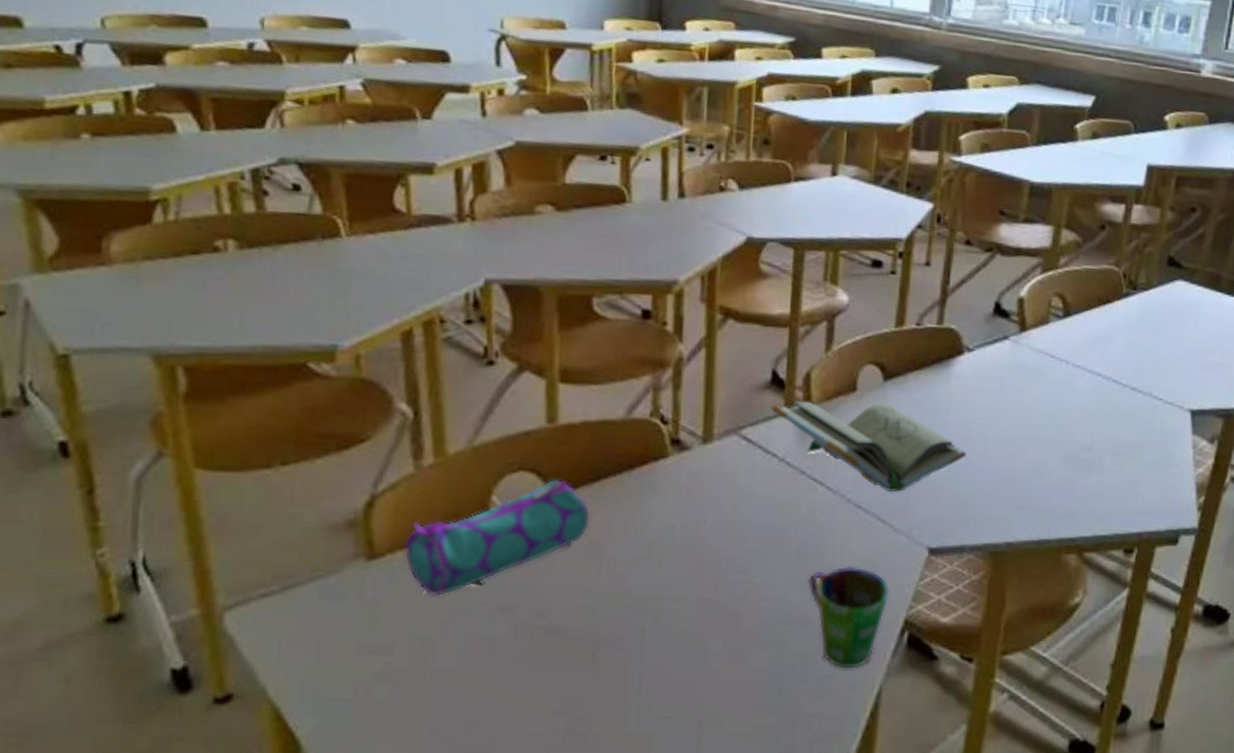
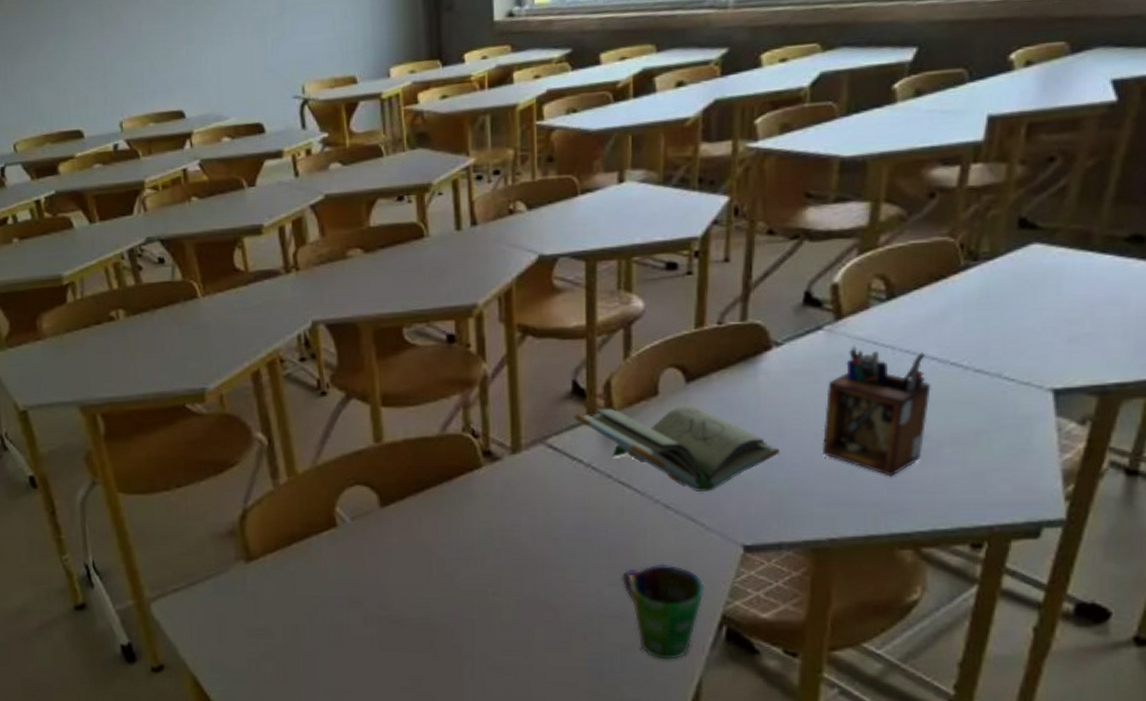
pencil case: present [404,480,590,597] -> none [272,492,418,592]
desk organizer: none [1004,356,1097,483] -> present [823,345,931,477]

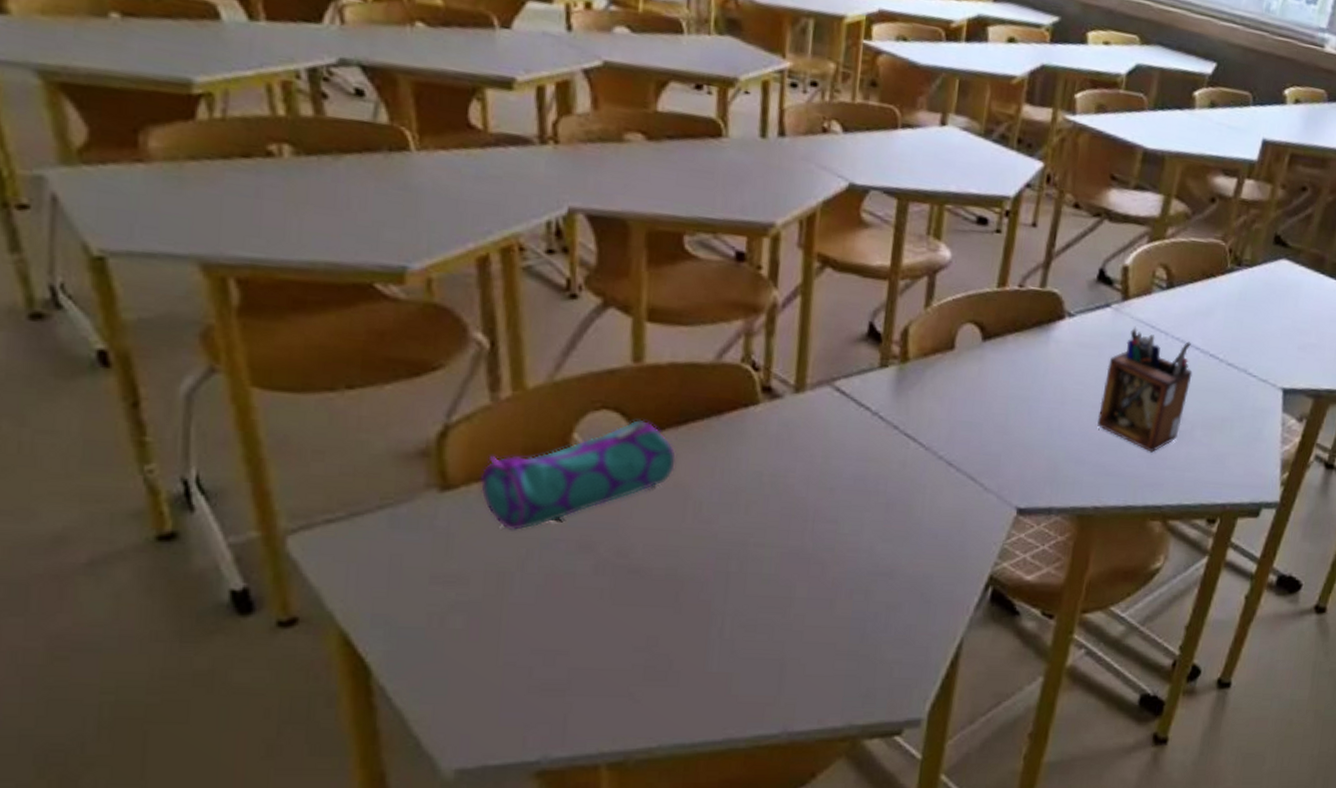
pencil case: none [272,492,418,592] -> present [479,420,676,532]
book: present [573,405,780,491] -> none [866,355,1061,452]
cup: present [622,563,705,660] -> none [896,521,977,620]

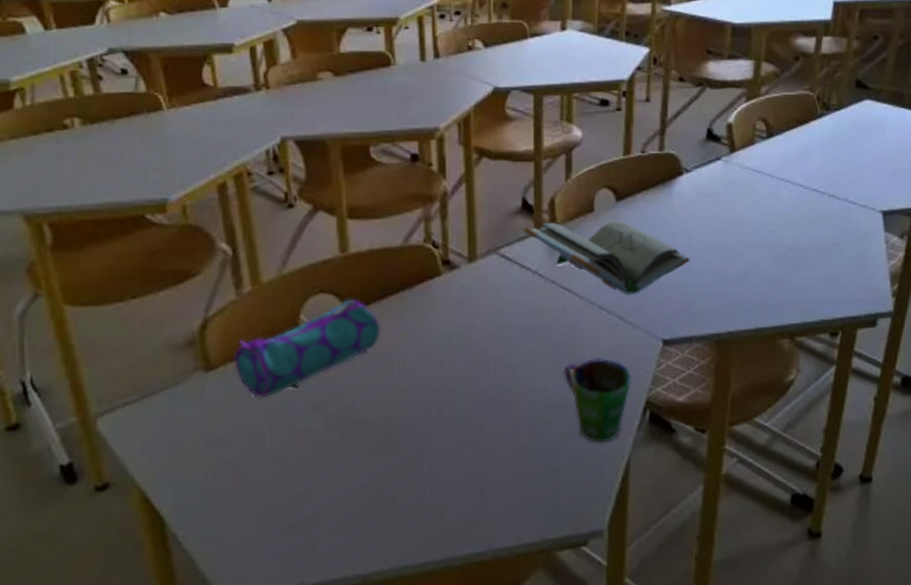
book: none [866,355,1061,452] -> present [523,220,690,294]
cup: none [896,521,977,620] -> present [564,358,632,443]
desk organizer: present [1097,326,1193,453] -> none [722,173,800,280]

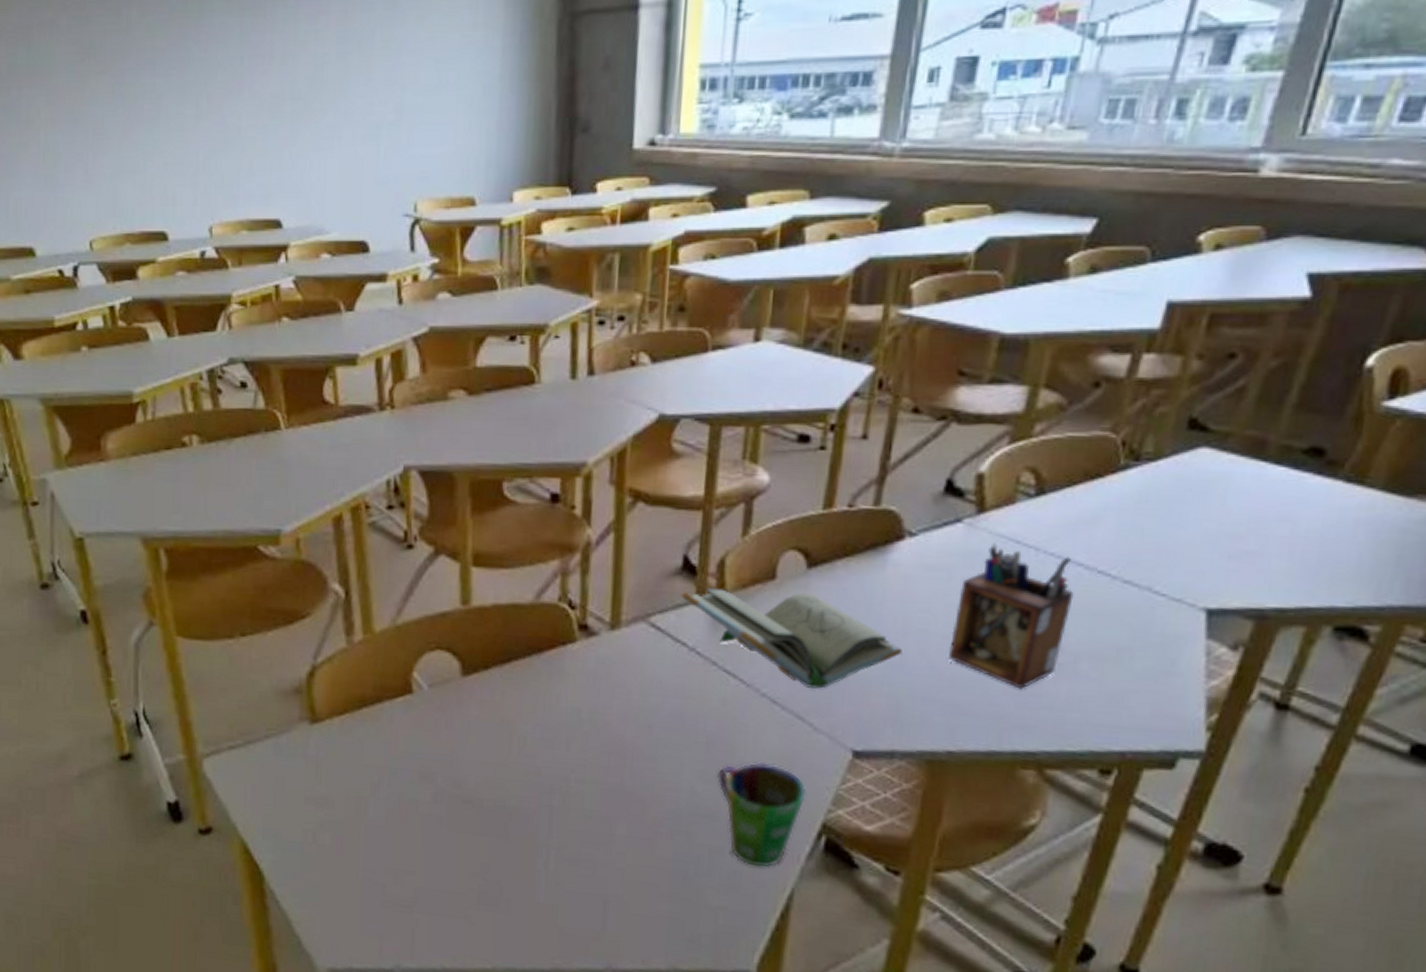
pencil case: present [233,299,380,399] -> none [340,659,501,761]
desk organizer: none [722,173,800,280] -> present [949,542,1074,689]

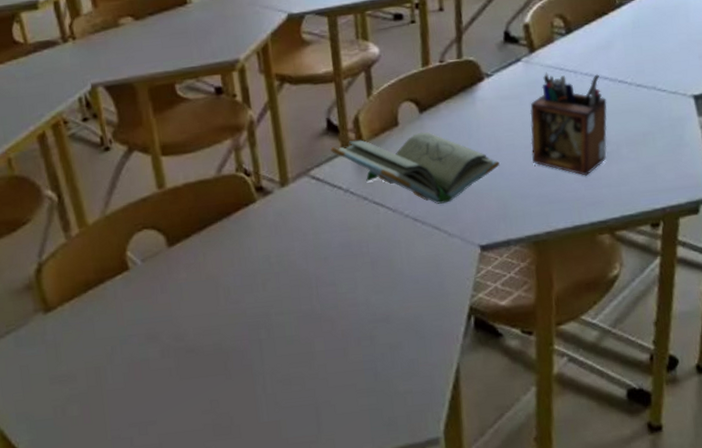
cup: present [717,762,807,868] -> none [384,268,454,352]

